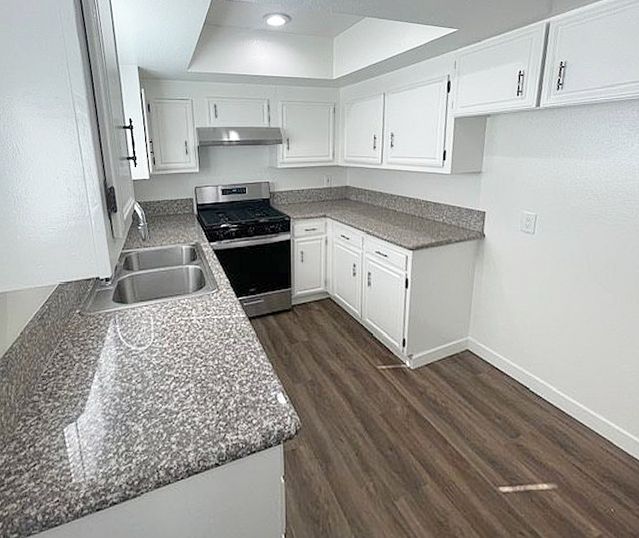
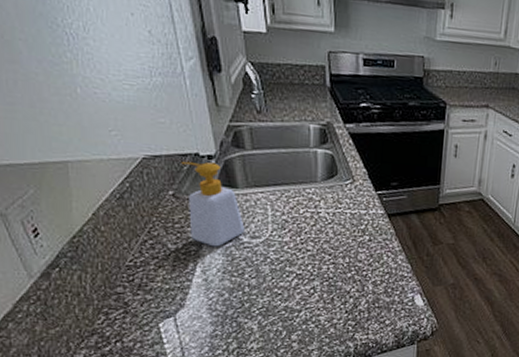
soap bottle: none [86,284,133,356] -> present [181,161,245,247]

